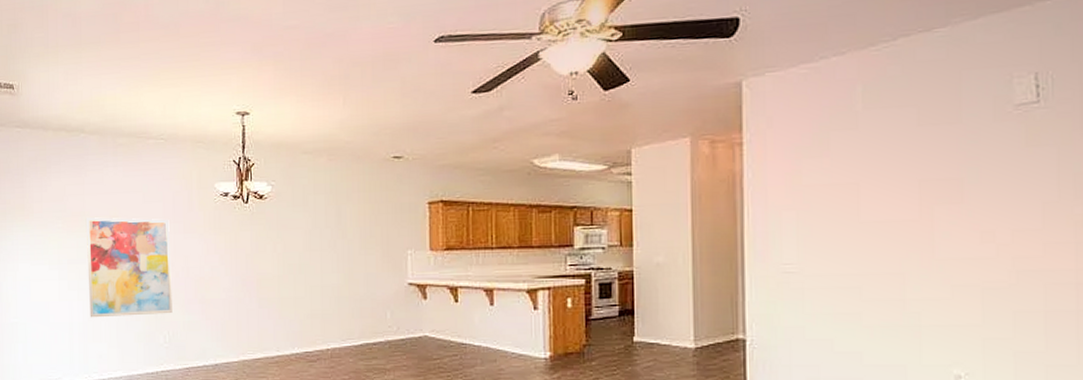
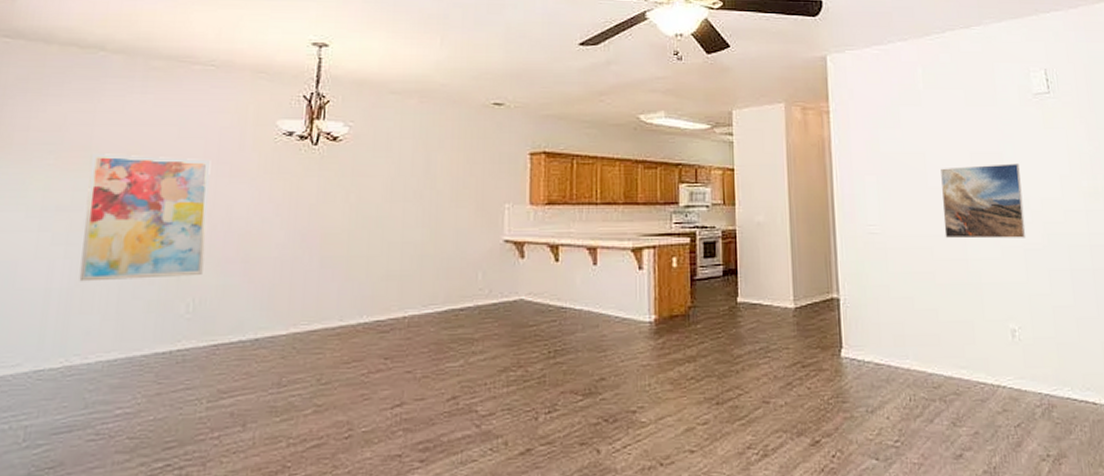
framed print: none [877,190,987,277] -> present [941,164,1026,239]

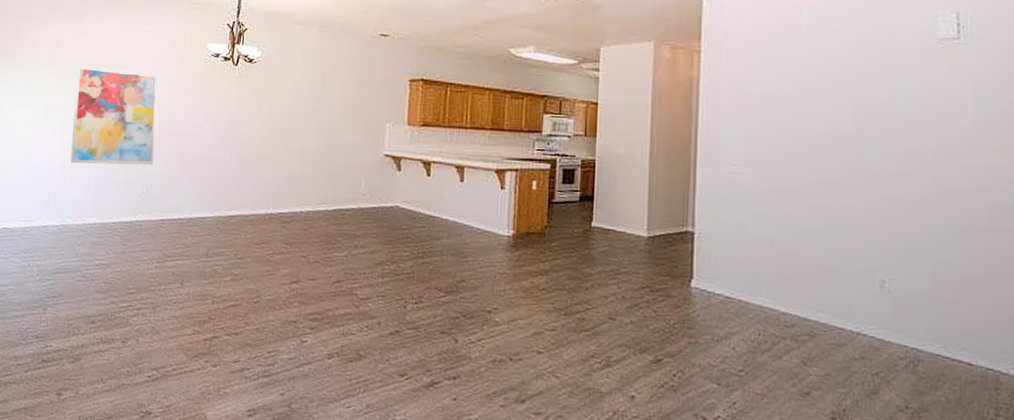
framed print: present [941,164,1026,239] -> none [815,112,911,190]

